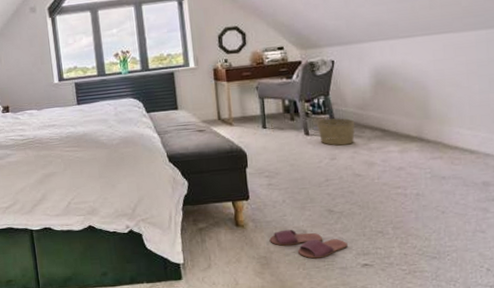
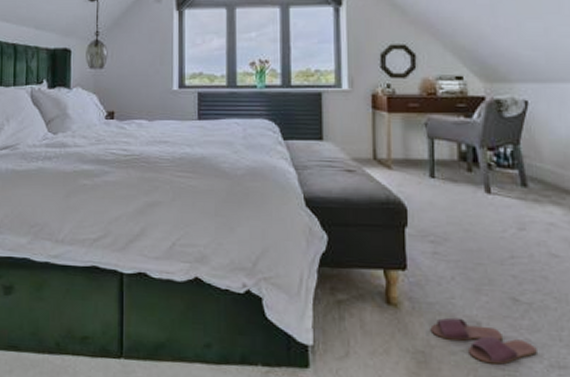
basket: present [317,116,355,146] -> none [502,171,553,213]

